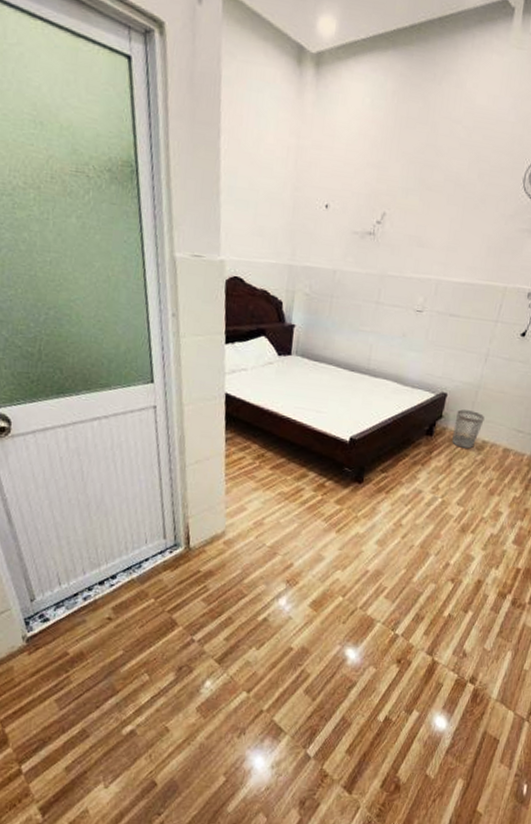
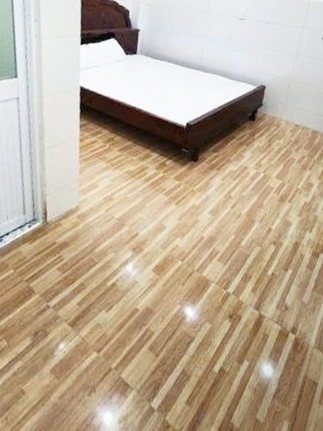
wastebasket: present [452,409,485,449] -> none [271,99,297,131]

